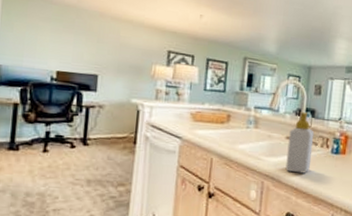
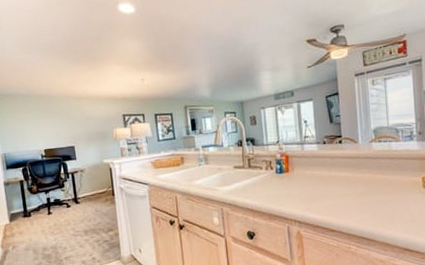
soap bottle: present [285,112,314,174] -> none [235,142,261,196]

